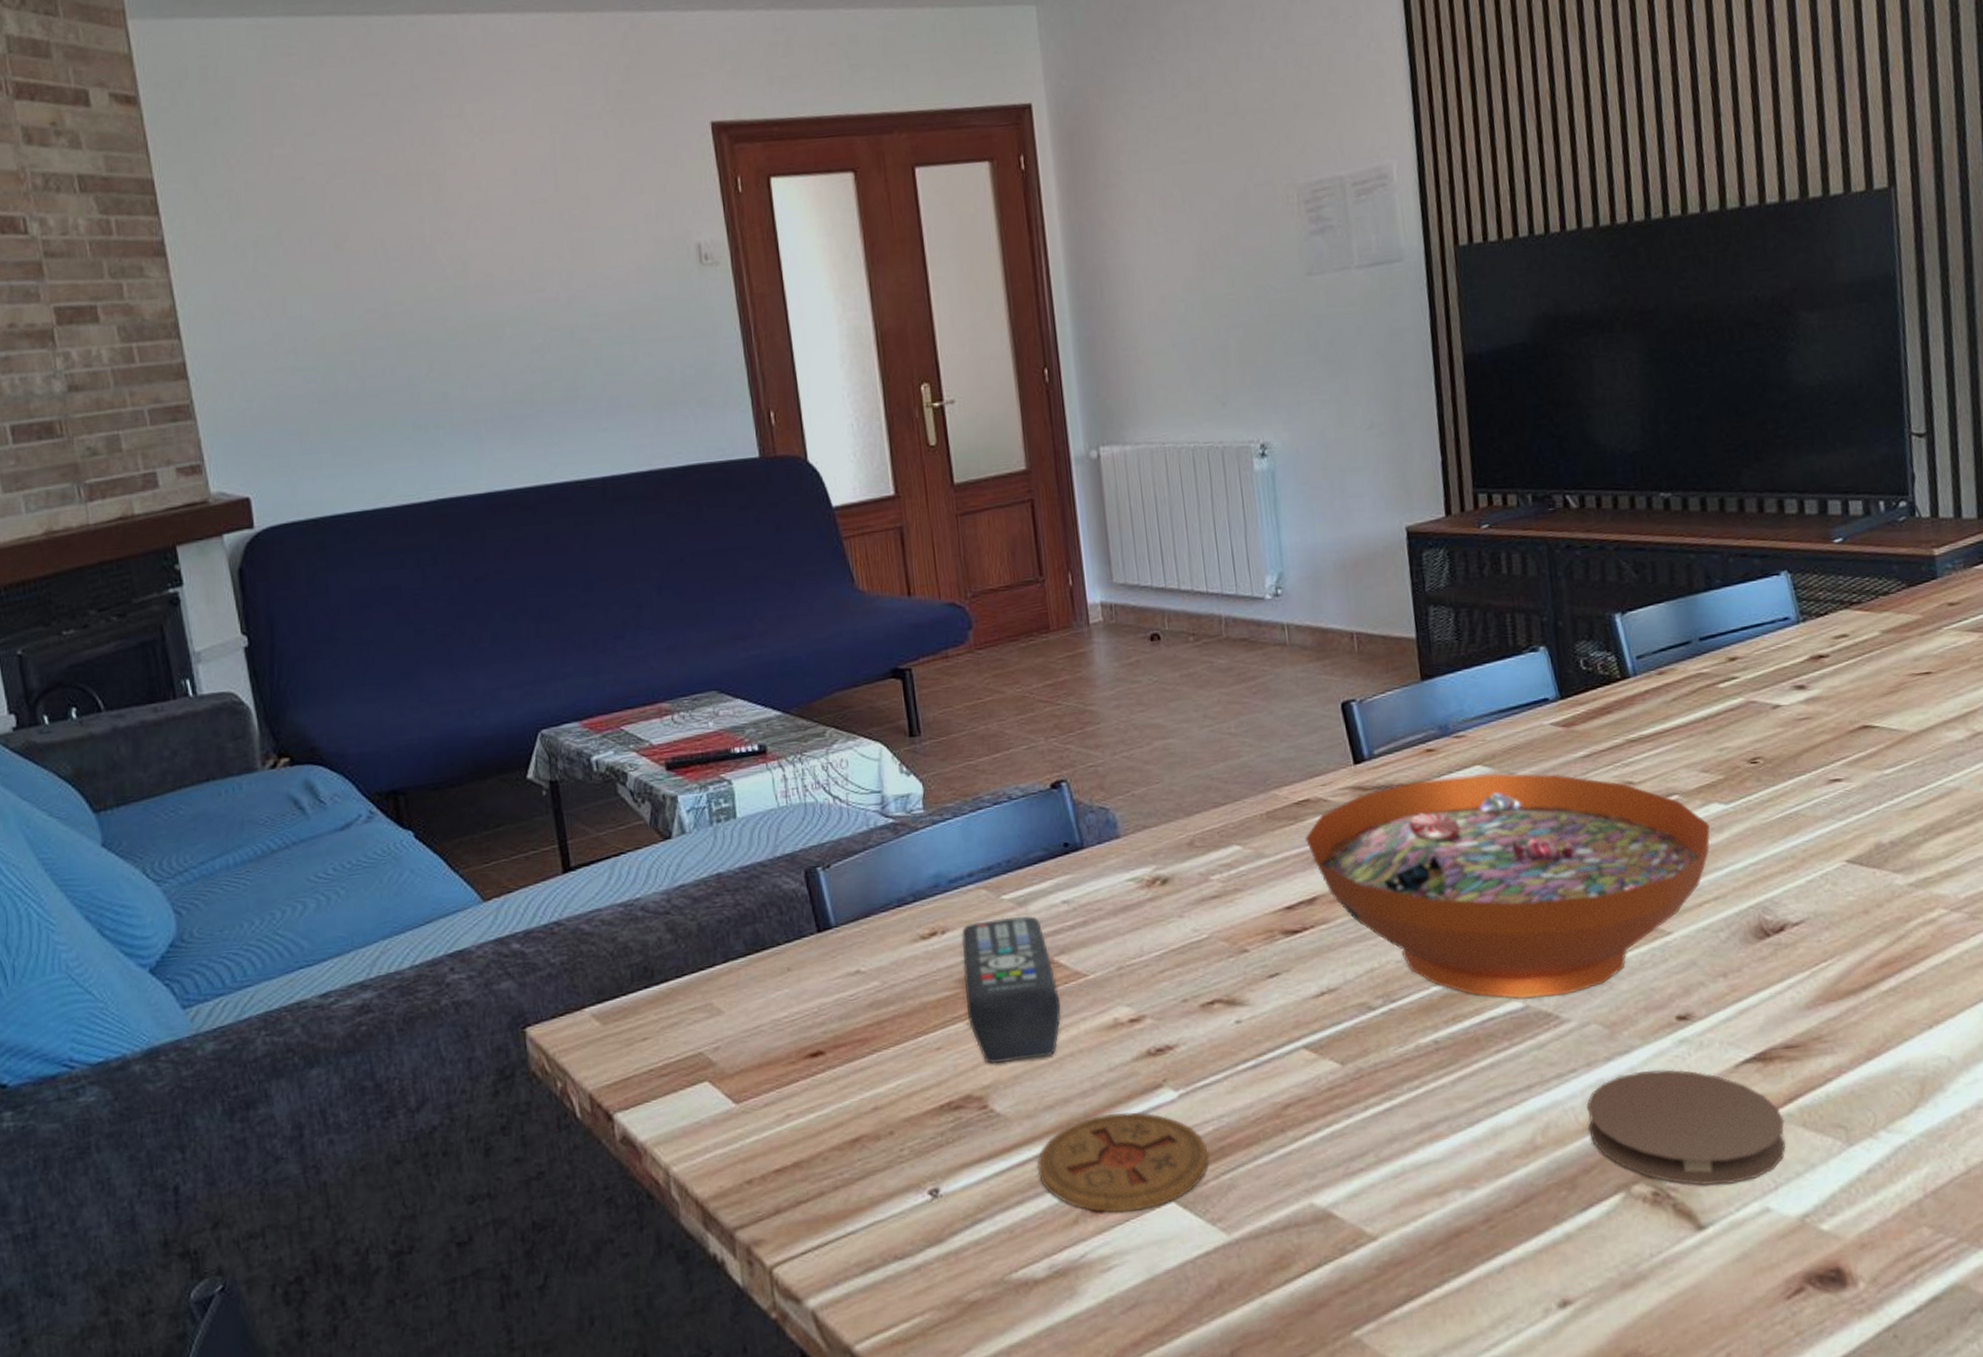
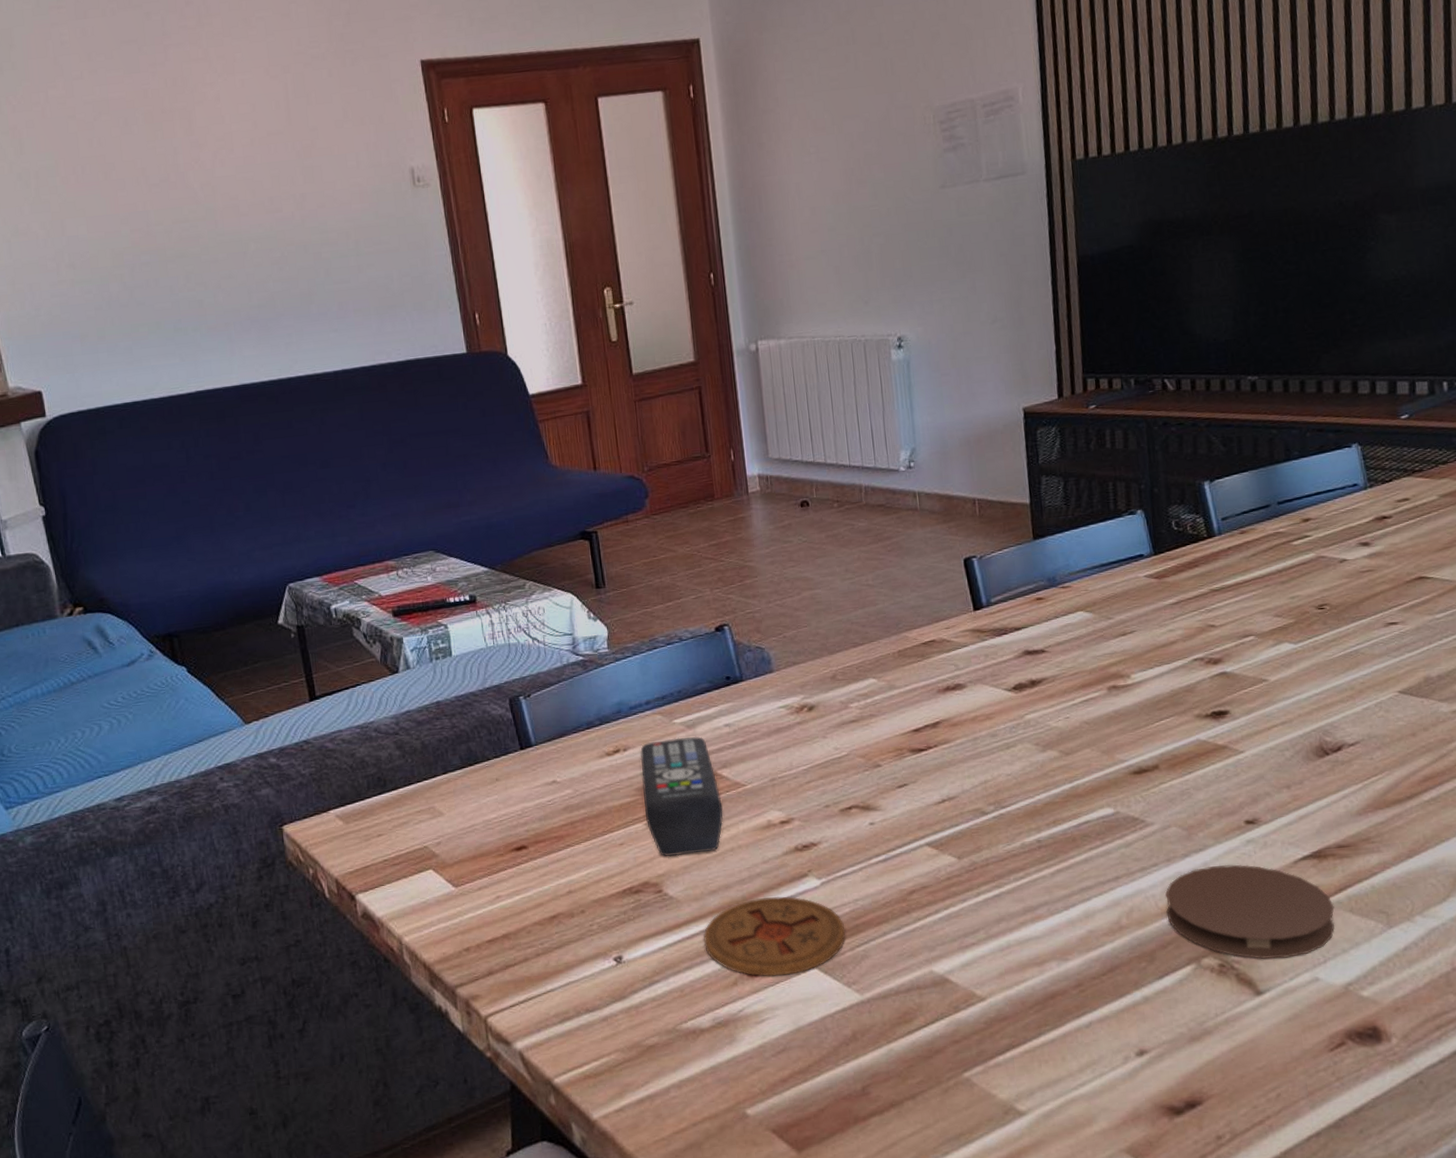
decorative bowl: present [1305,773,1710,999] -> none [930,618,1281,806]

